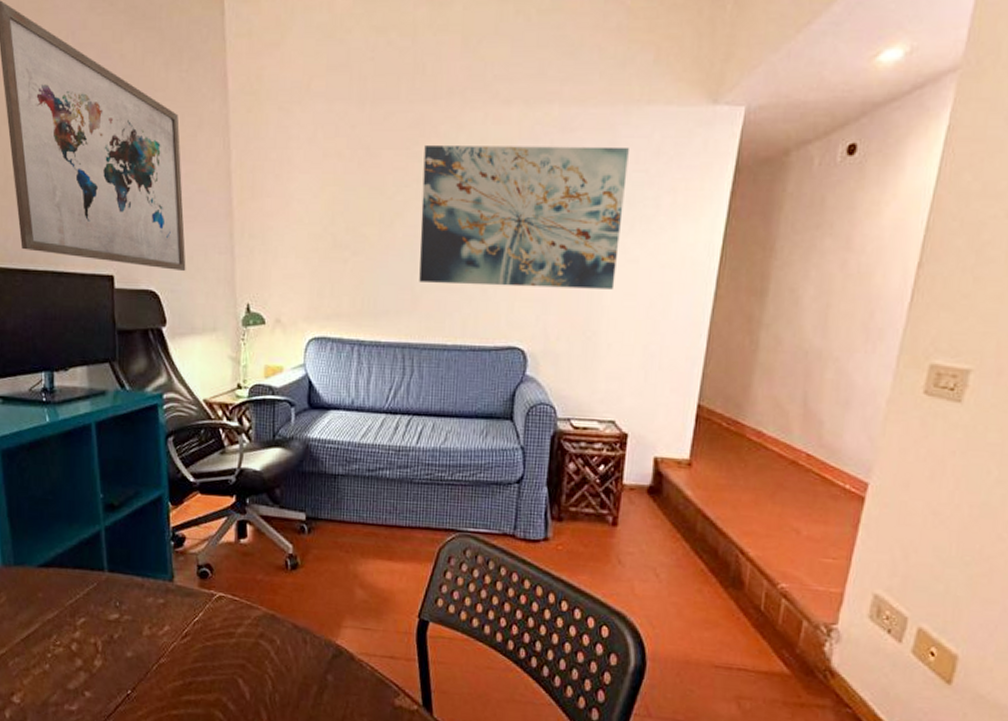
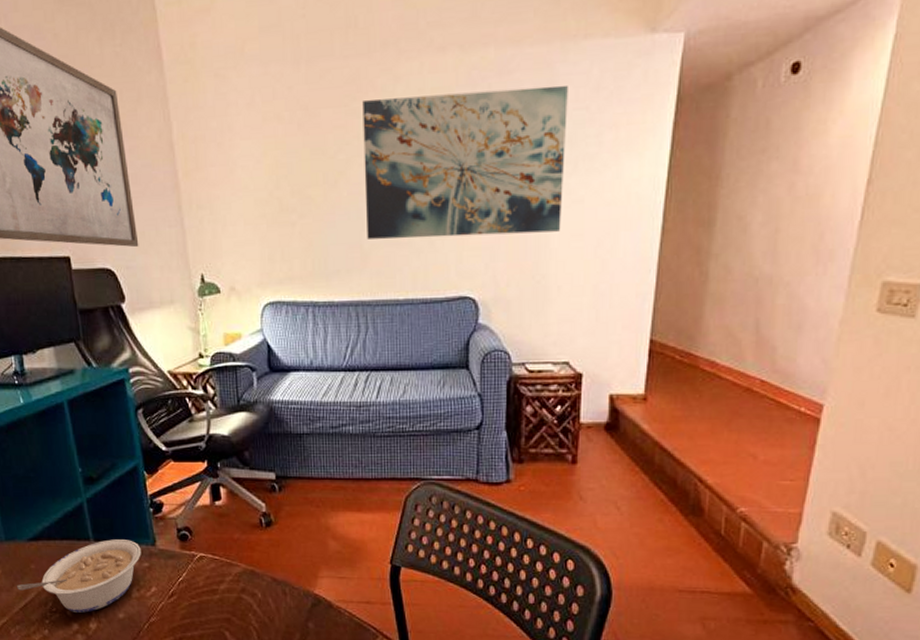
legume: none [21,571,157,649] -> present [17,539,141,613]

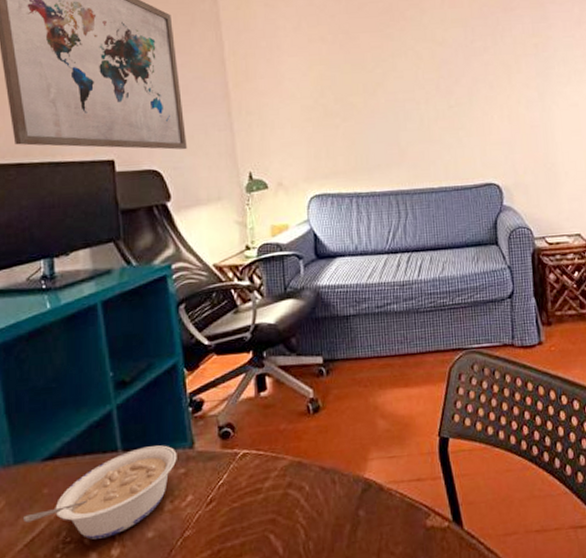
wall art: present [362,84,568,239] -> none [395,19,563,138]

